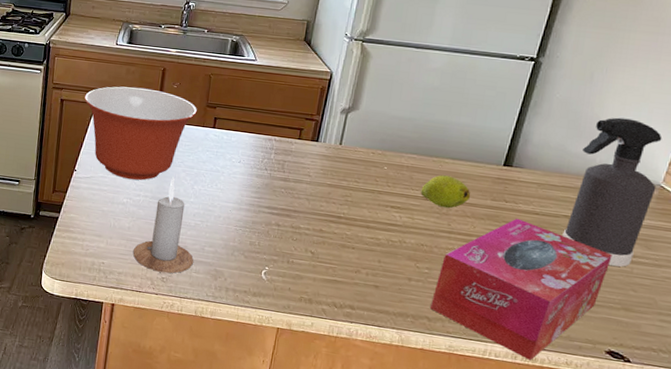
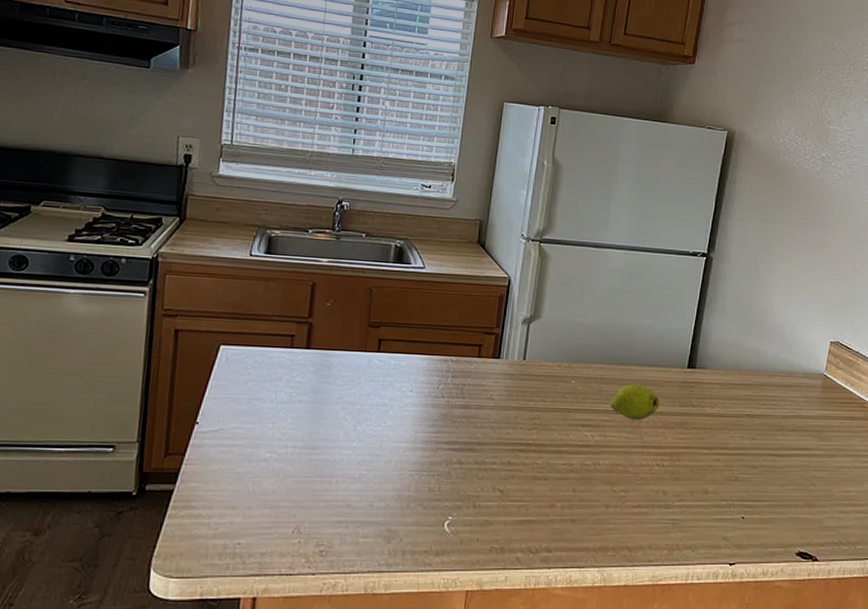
mixing bowl: present [84,86,197,180] -> none [208,307,357,428]
candle: present [133,177,194,274] -> none [281,418,361,544]
tissue box: present [430,218,612,361] -> none [630,423,792,577]
spray bottle: present [562,117,662,267] -> none [747,309,821,461]

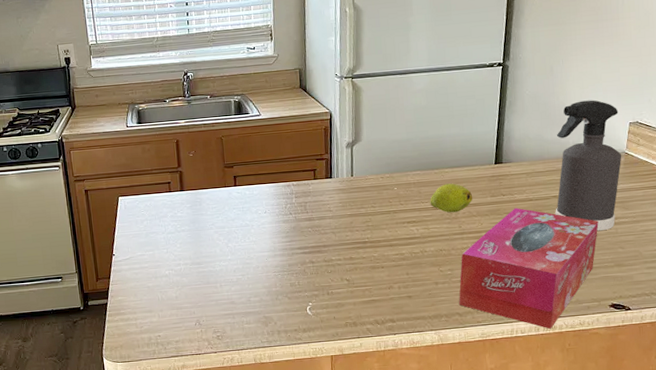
tissue box: none [630,423,792,577] -> present [459,207,599,329]
spray bottle: none [747,309,821,461] -> present [555,99,622,231]

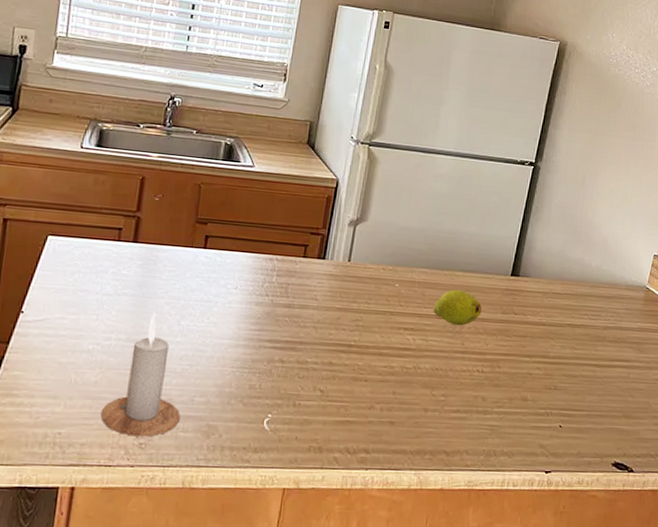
candle: none [186,240,244,332] -> present [101,312,181,437]
tissue box: present [459,207,599,329] -> none [448,331,611,485]
spray bottle: present [555,99,622,231] -> none [567,221,645,373]

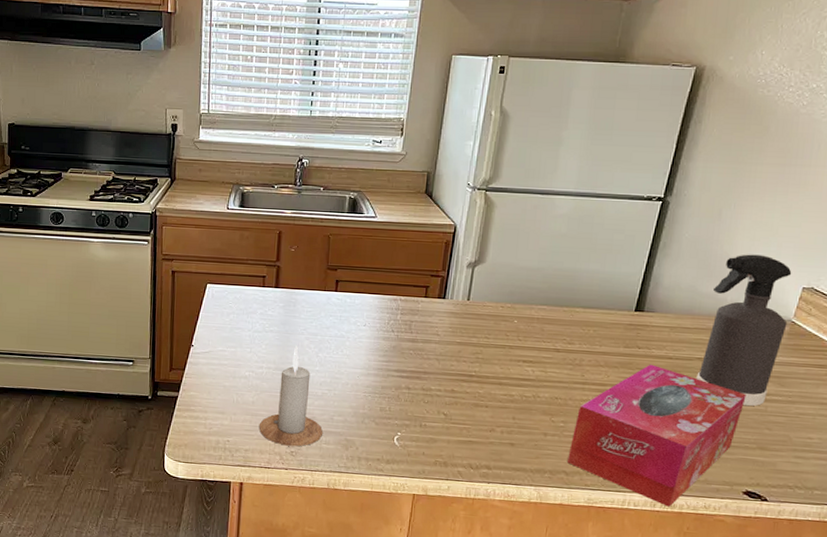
fruit: present [433,289,482,326] -> none [552,325,604,359]
tissue box: none [448,331,611,485] -> present [567,364,746,507]
spray bottle: none [567,221,645,373] -> present [696,254,792,406]

